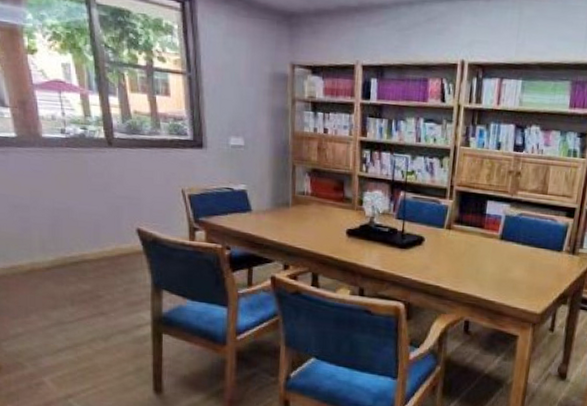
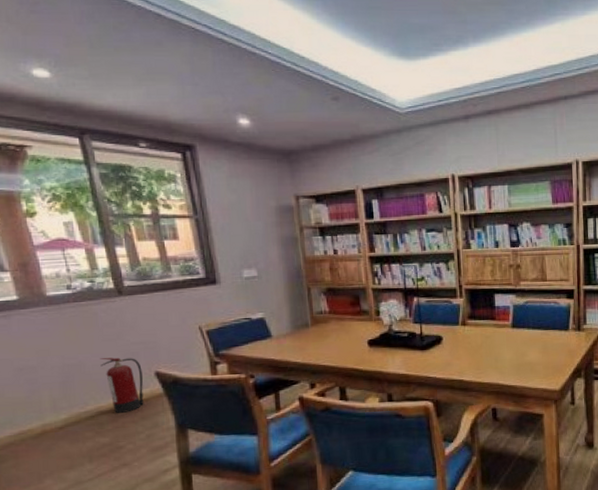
fire extinguisher: none [87,206,125,264] -> present [100,357,144,413]

